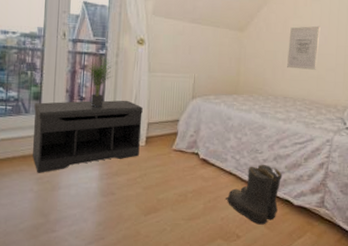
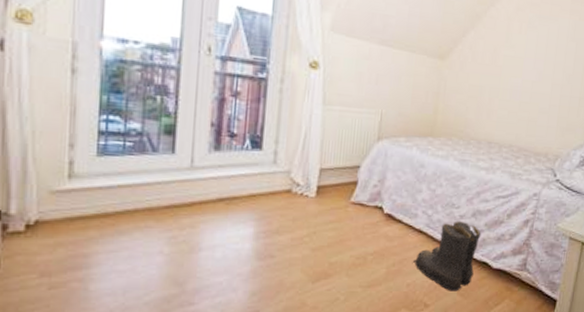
bench: present [32,100,143,173] -> none [161,138,314,231]
potted plant: present [87,55,112,107] -> none [240,79,274,147]
wall art: present [287,25,321,70] -> none [494,58,536,111]

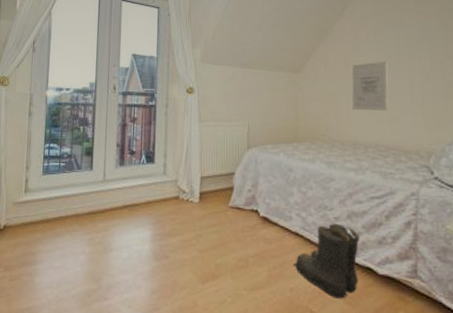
wall art: none [494,58,536,111] -> present [352,61,389,111]

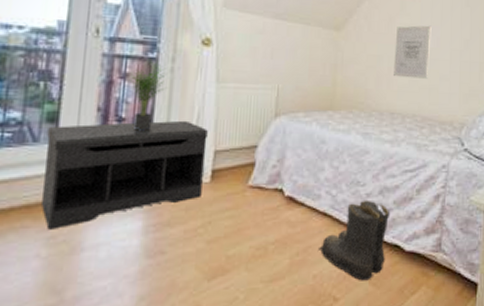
bench: none [84,152,195,233] -> present [40,120,208,230]
potted plant: none [137,106,162,161] -> present [129,59,165,131]

